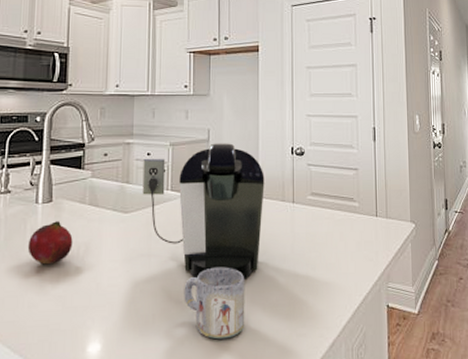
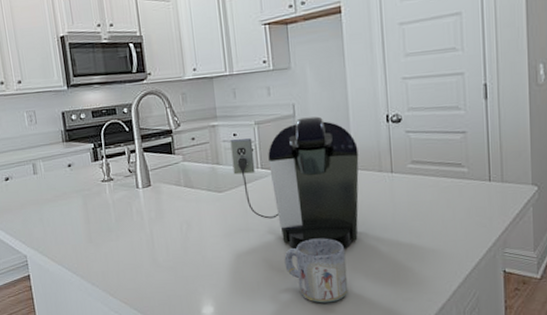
fruit: present [27,221,73,265] -> none [136,203,176,242]

